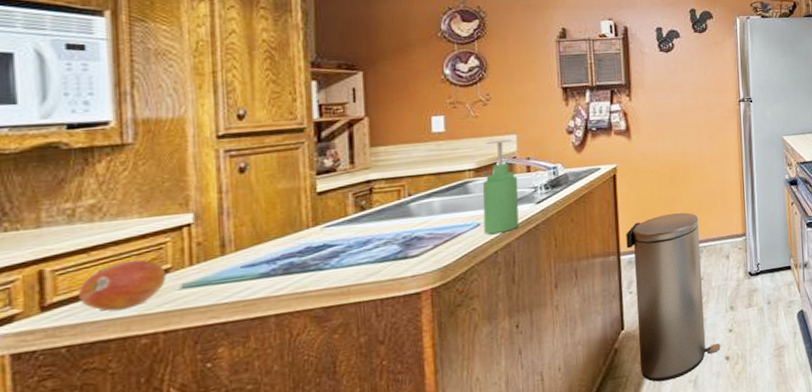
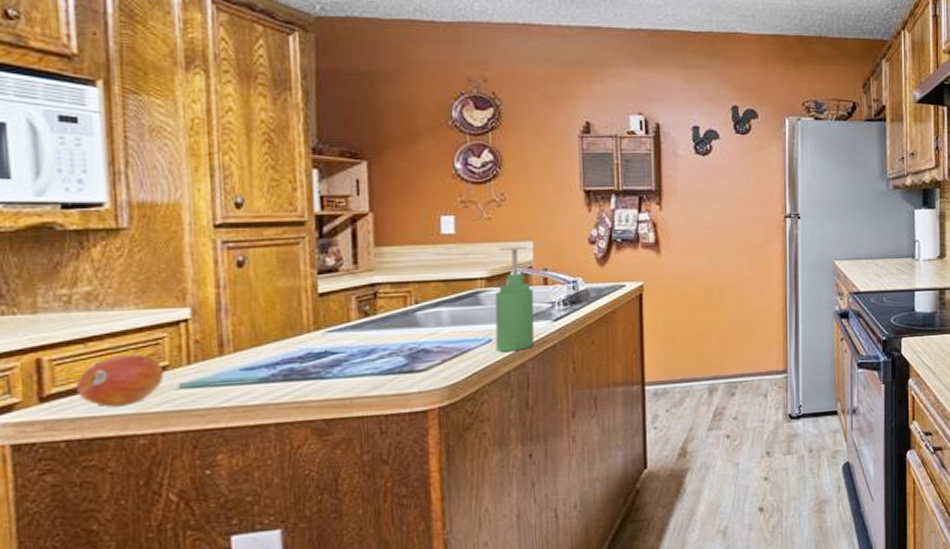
pedal bin: present [626,212,721,382] -> none [652,341,754,530]

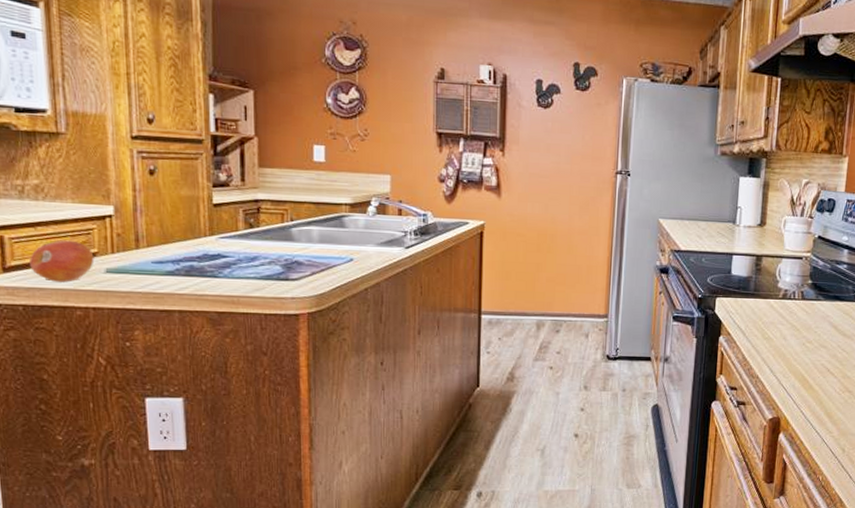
soap dispenser: present [494,247,535,352] -> none [356,178,390,271]

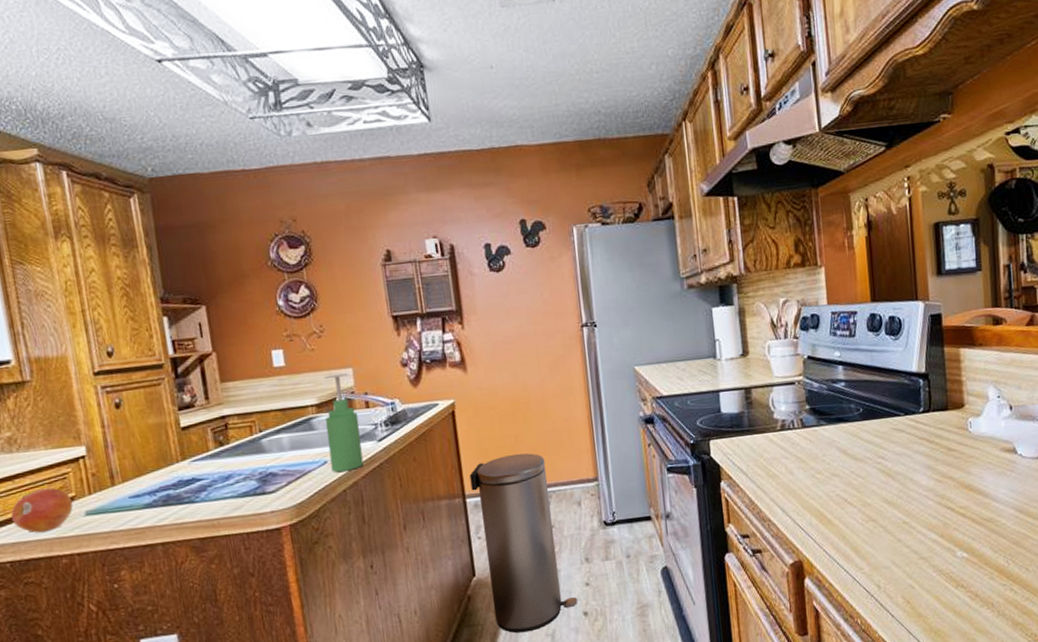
soap dispenser: none [356,178,390,271] -> present [324,373,364,472]
pedal bin: none [488,281,571,444] -> present [469,453,578,633]

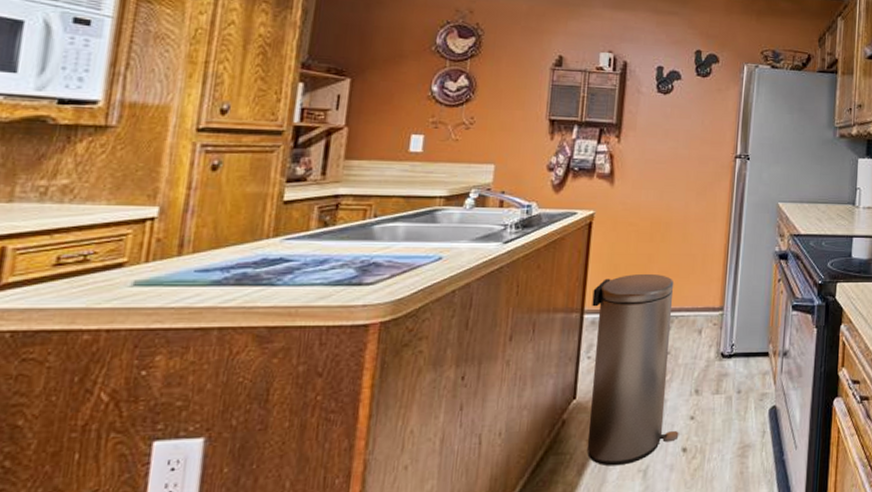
fruit: present [11,487,74,533] -> none [33,248,122,300]
soap dispenser: present [324,373,364,472] -> none [445,168,489,270]

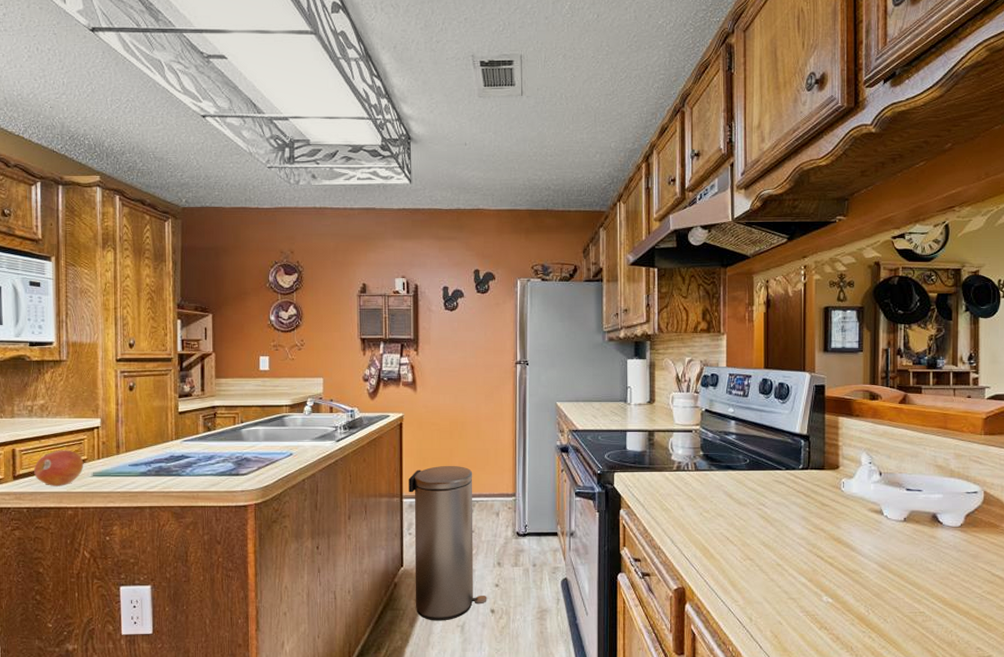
fruit: none [33,248,122,300] -> present [34,450,84,486]

